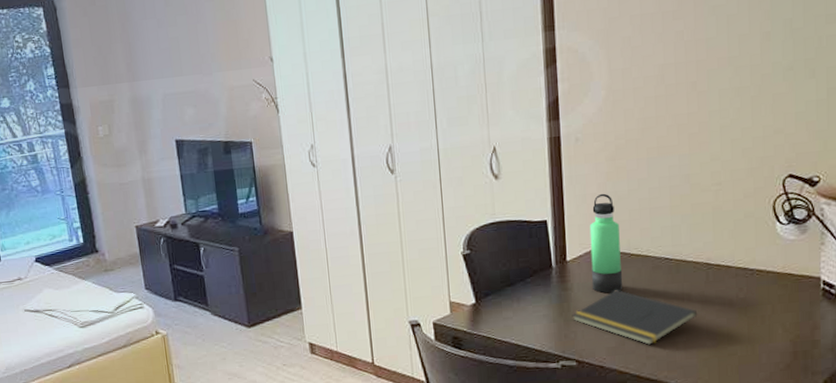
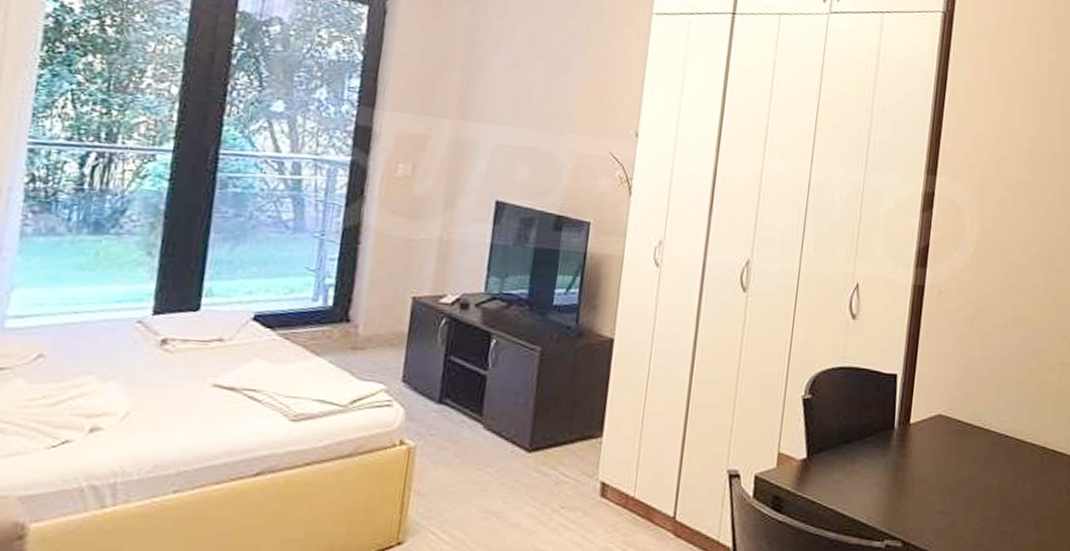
notepad: present [572,290,698,346] -> none [905,464,1029,533]
thermos bottle: present [589,193,623,293] -> none [931,354,967,467]

